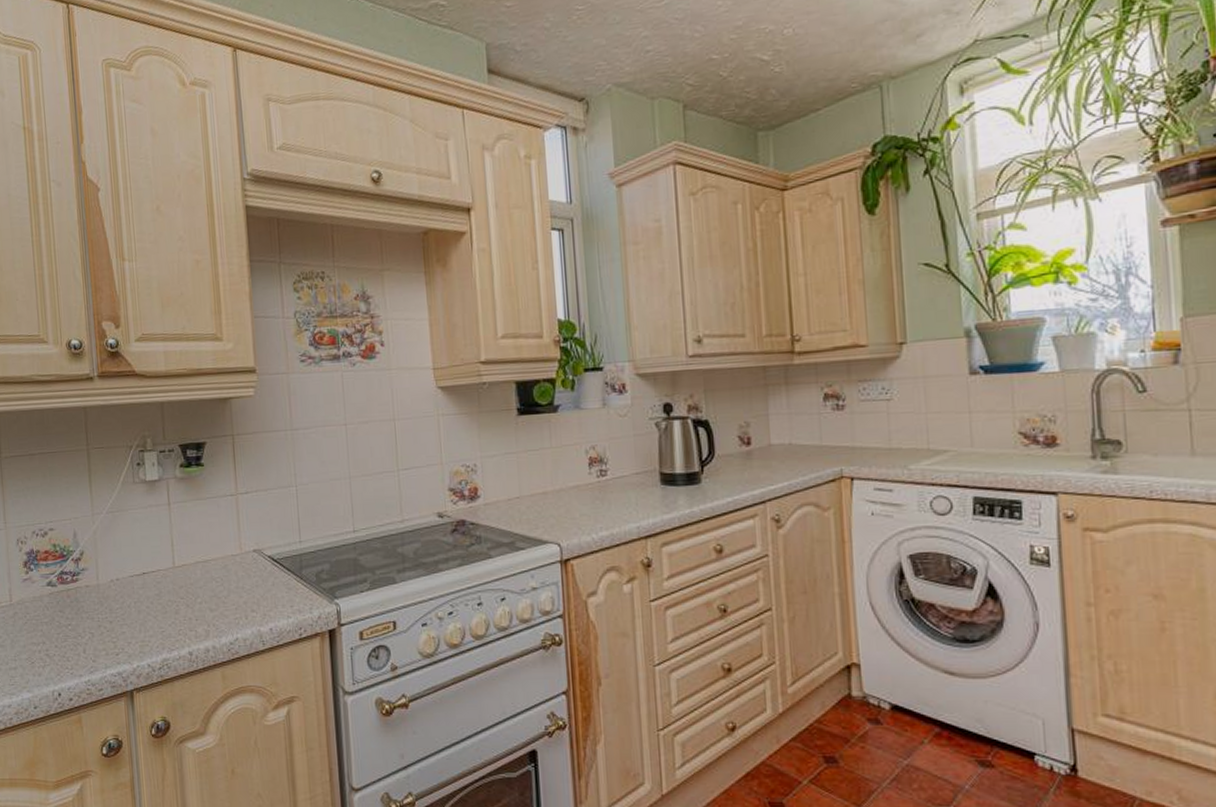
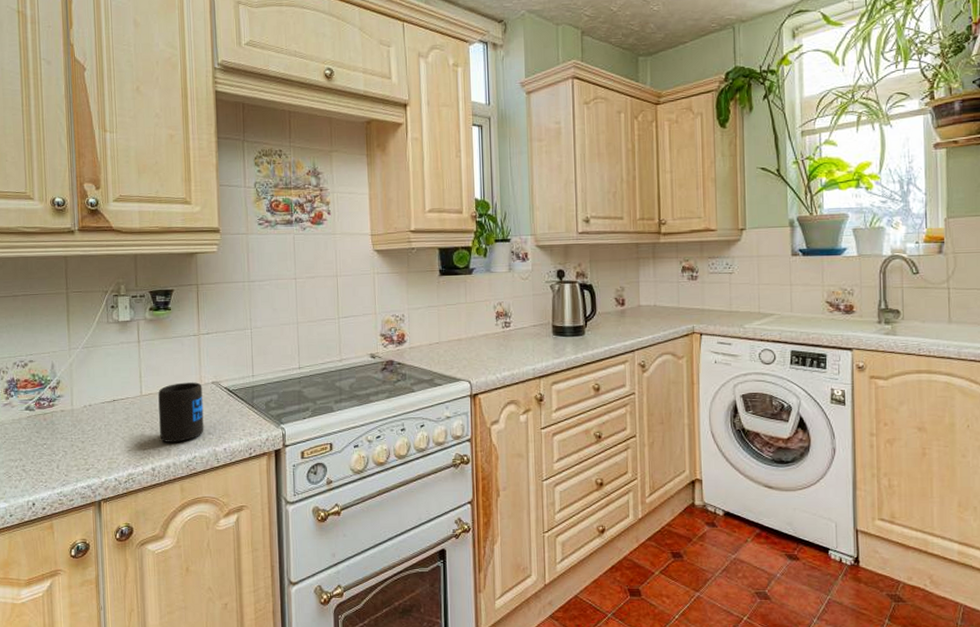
mug: none [193,550,247,622] -> present [158,382,204,442]

